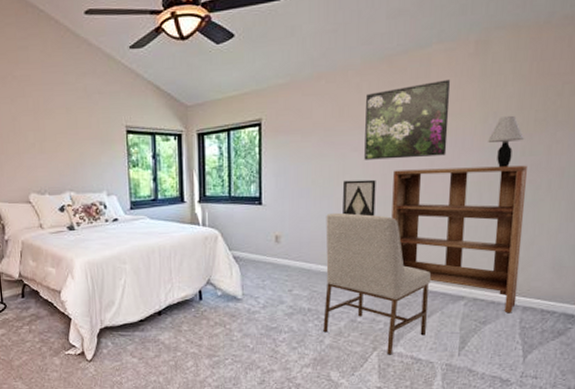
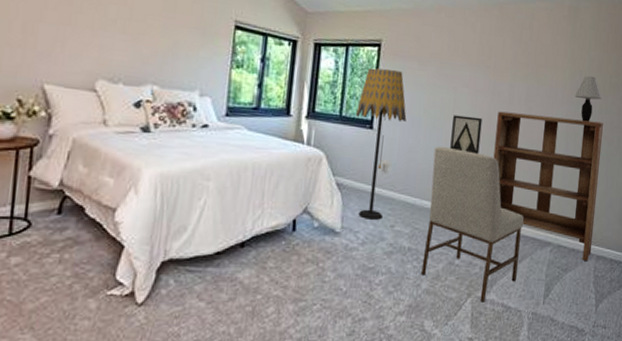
floor lamp: none [243,146,294,286] -> present [355,68,407,220]
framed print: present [364,79,451,160] -> none [473,34,549,104]

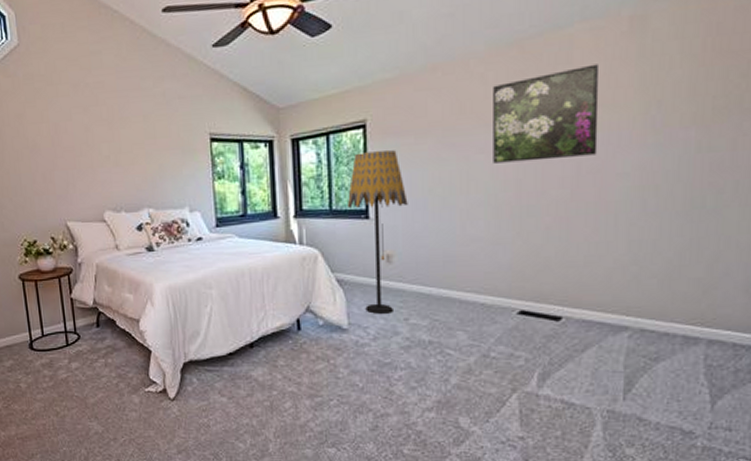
chair: present [421,146,524,302] -> none [447,226,584,398]
wall art: present [450,115,483,155] -> none [468,186,509,231]
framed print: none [473,34,549,104] -> present [493,64,600,164]
bookshelf: present [493,111,603,262] -> none [530,164,705,348]
table lamp: present [575,76,602,122] -> none [651,103,701,168]

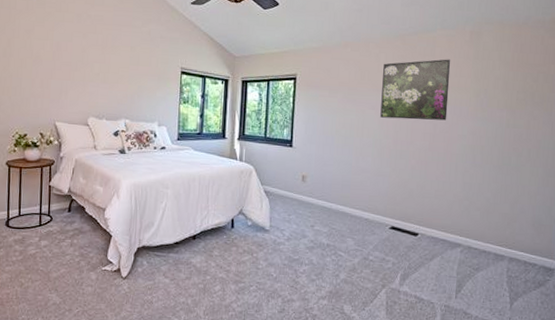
floor lamp: present [346,150,408,314] -> none [277,97,321,221]

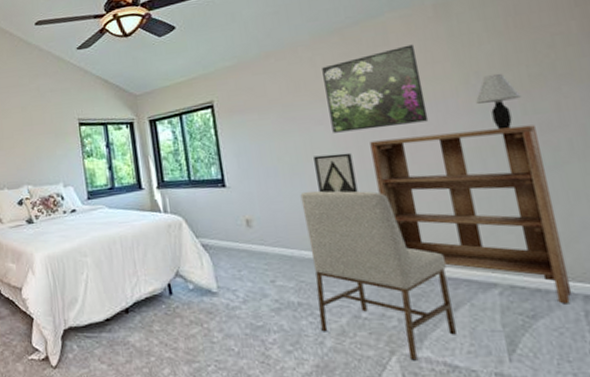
chair: none [339,160,434,293] -> present [300,190,457,361]
wall art: none [360,133,389,167] -> present [314,152,358,194]
bookshelf: none [401,129,511,263] -> present [370,125,572,304]
table lamp: none [480,93,509,136] -> present [476,73,523,130]

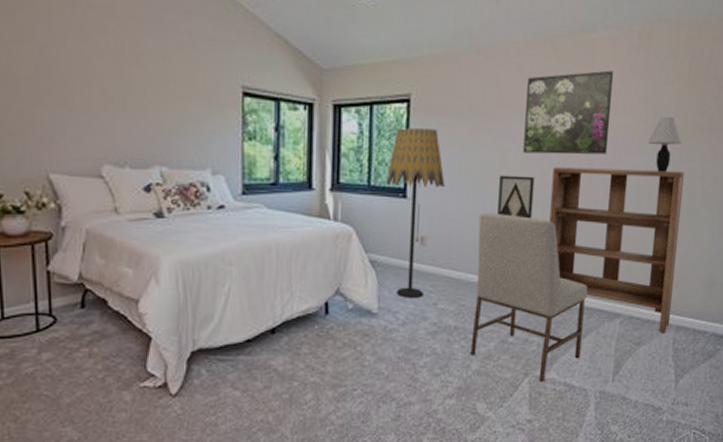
floor lamp: none [204,126,260,277] -> present [385,128,445,298]

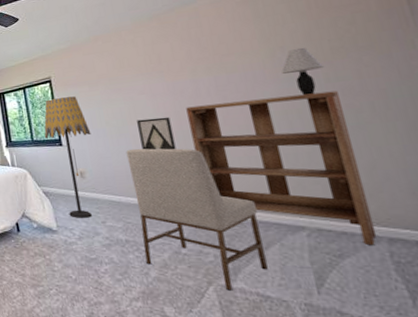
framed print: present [523,70,614,155] -> none [142,25,239,101]

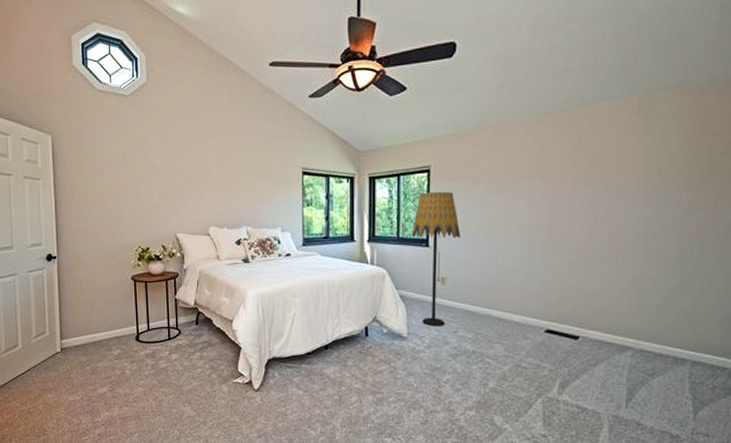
chair: present [126,148,268,291] -> none [487,257,597,403]
wall art: present [137,116,176,150] -> none [508,227,541,263]
bookshelf: present [186,90,377,246] -> none [557,219,693,367]
table lamp: present [281,47,325,96] -> none [653,171,690,221]

